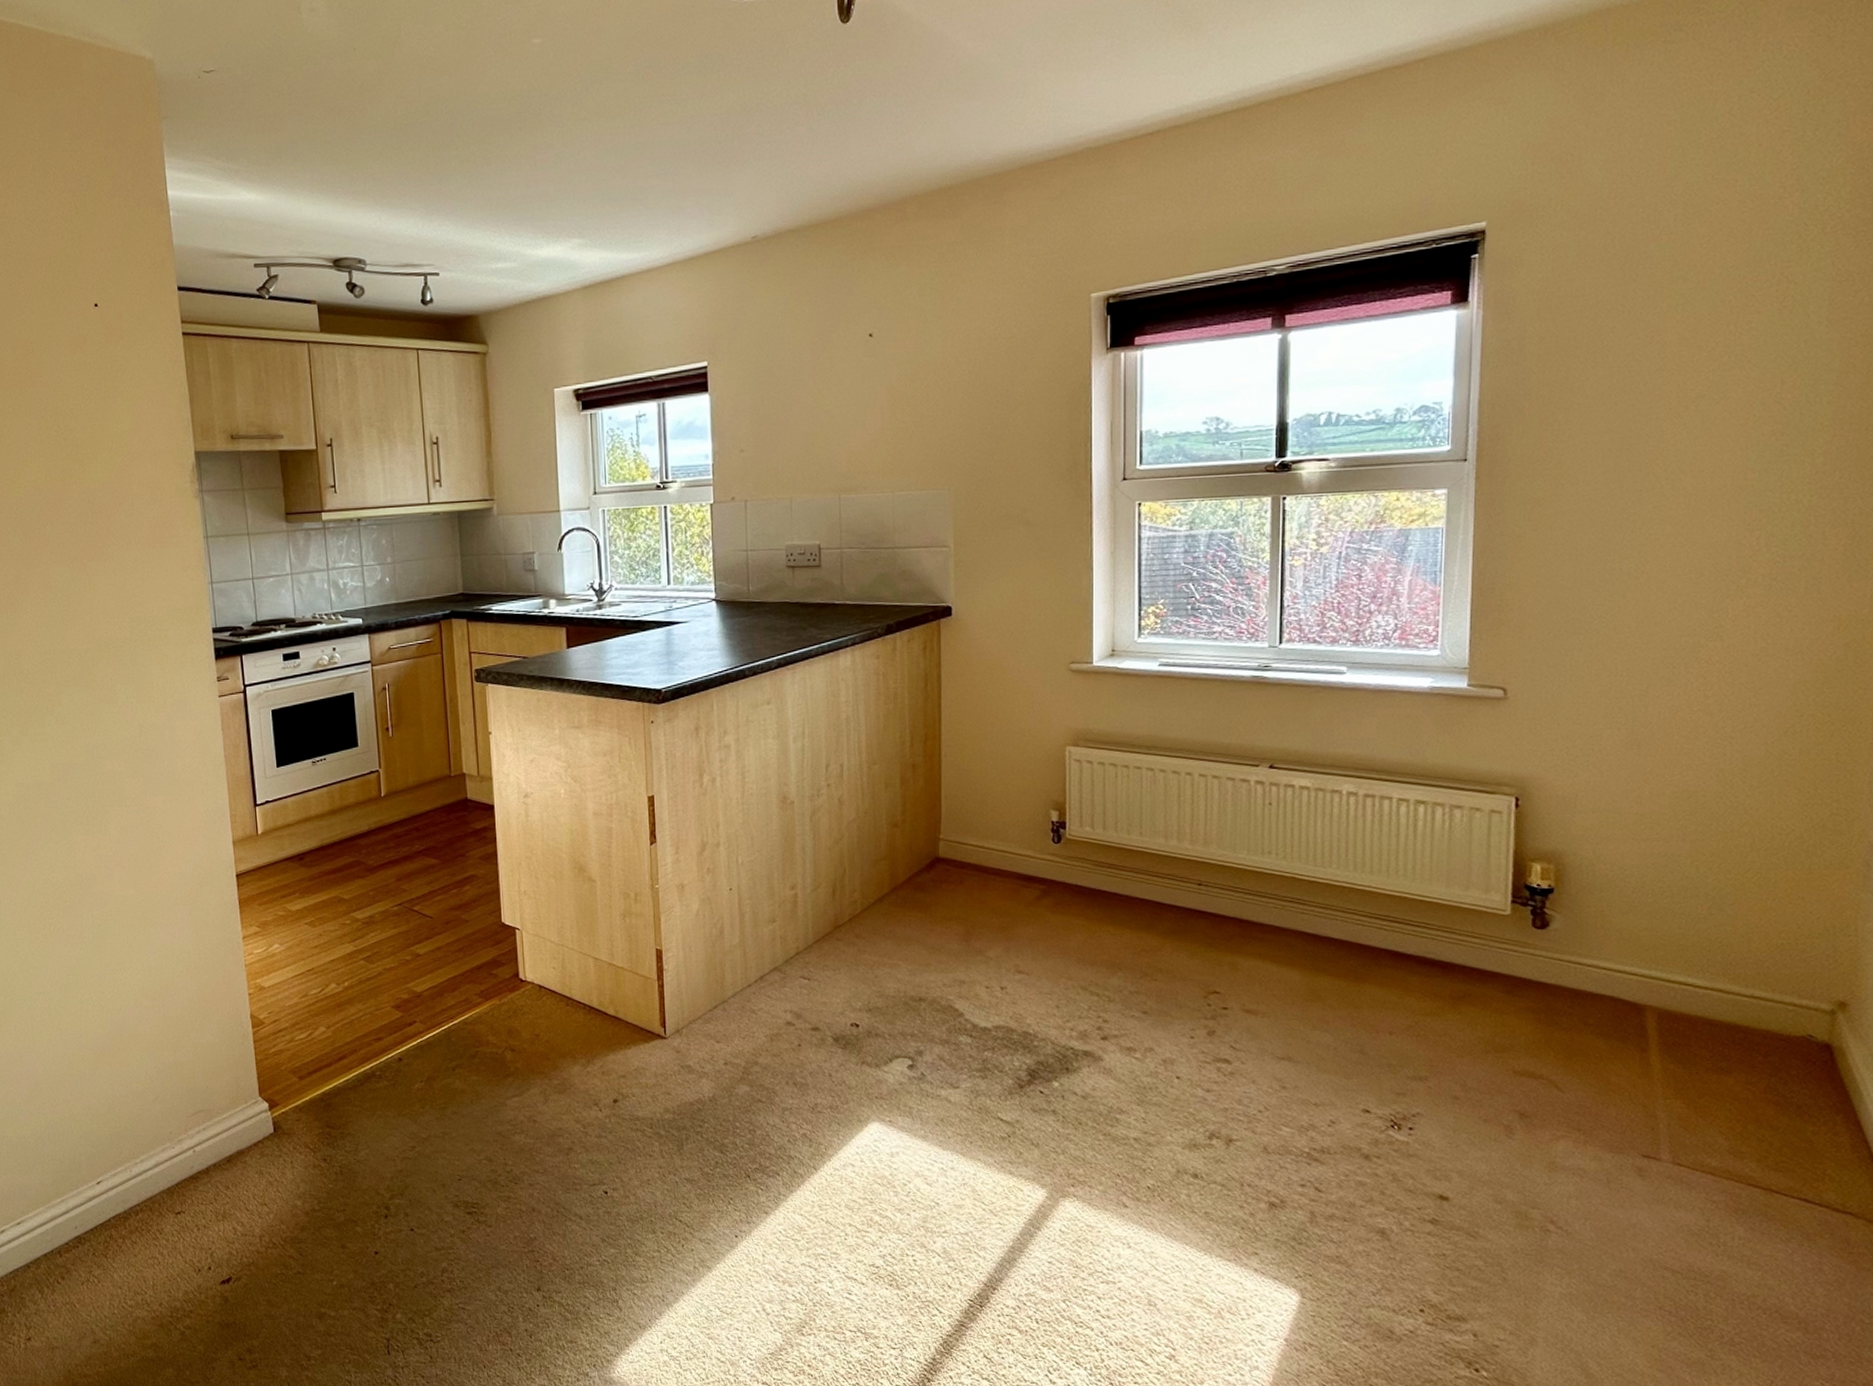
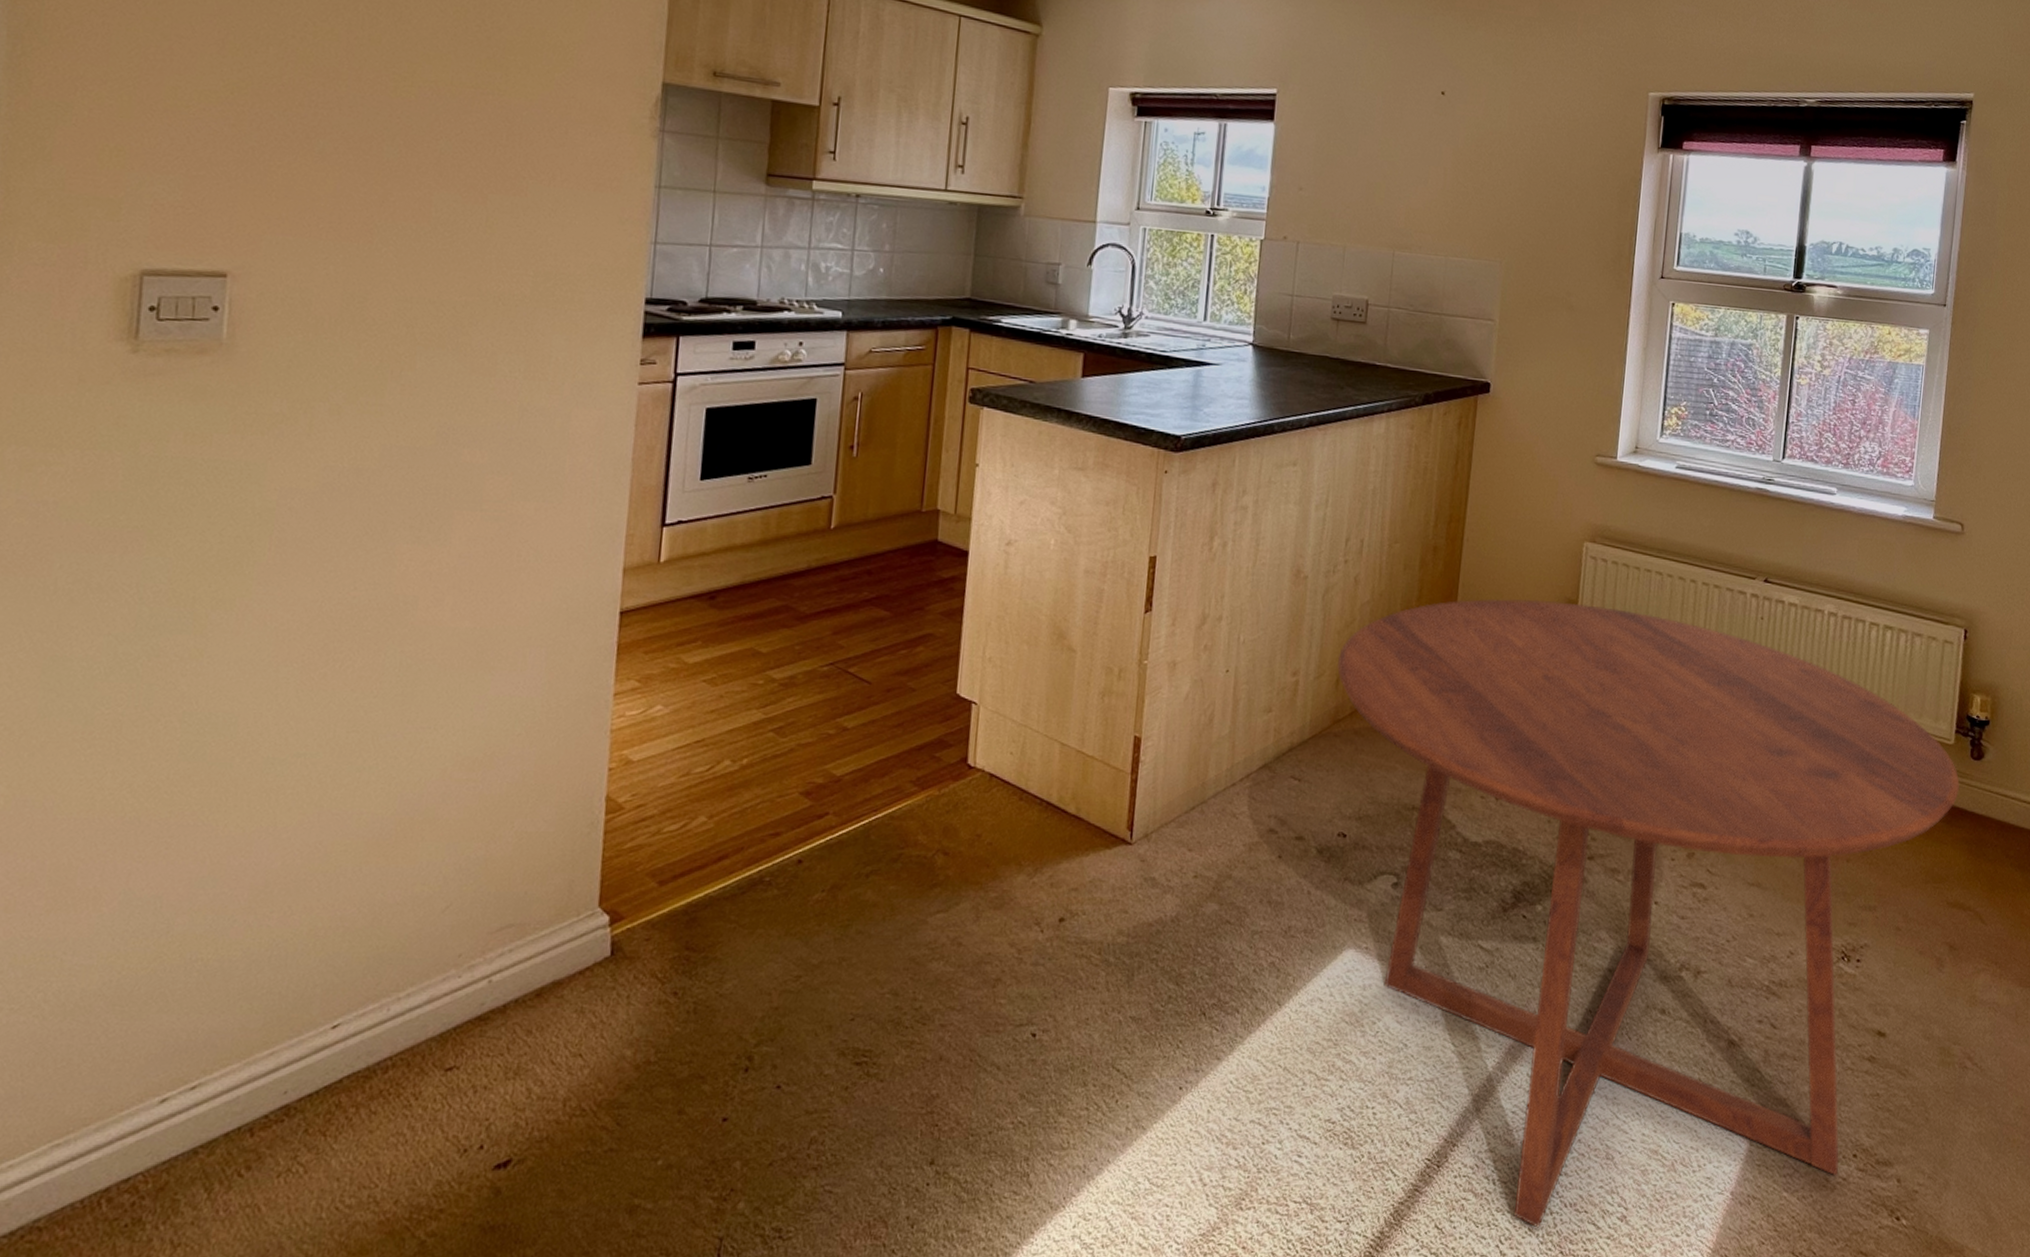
round table: none [831,804,1521,1362] -> present [1337,598,1960,1228]

